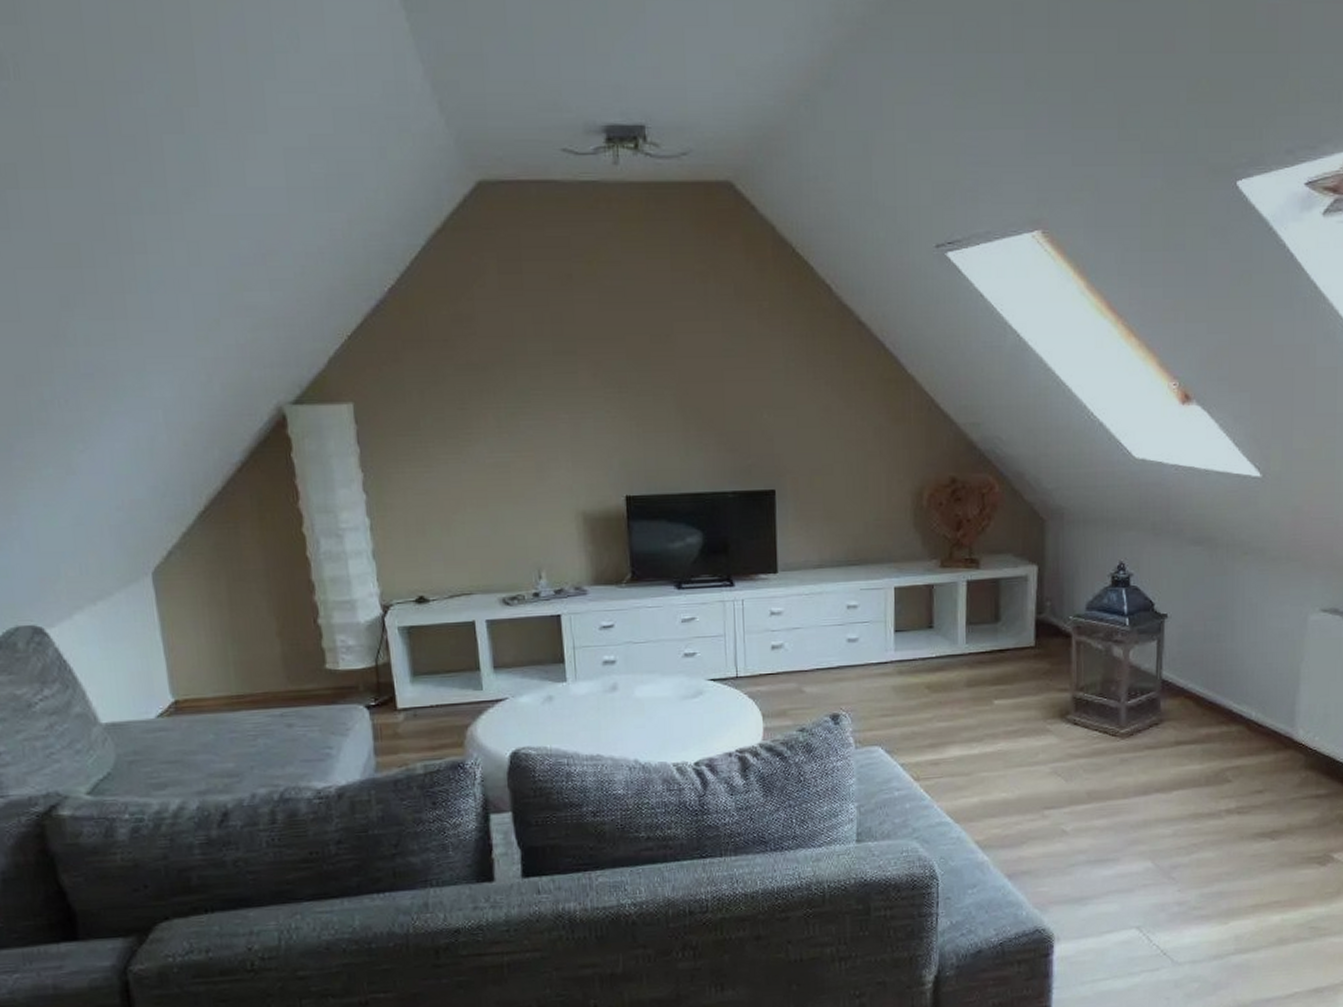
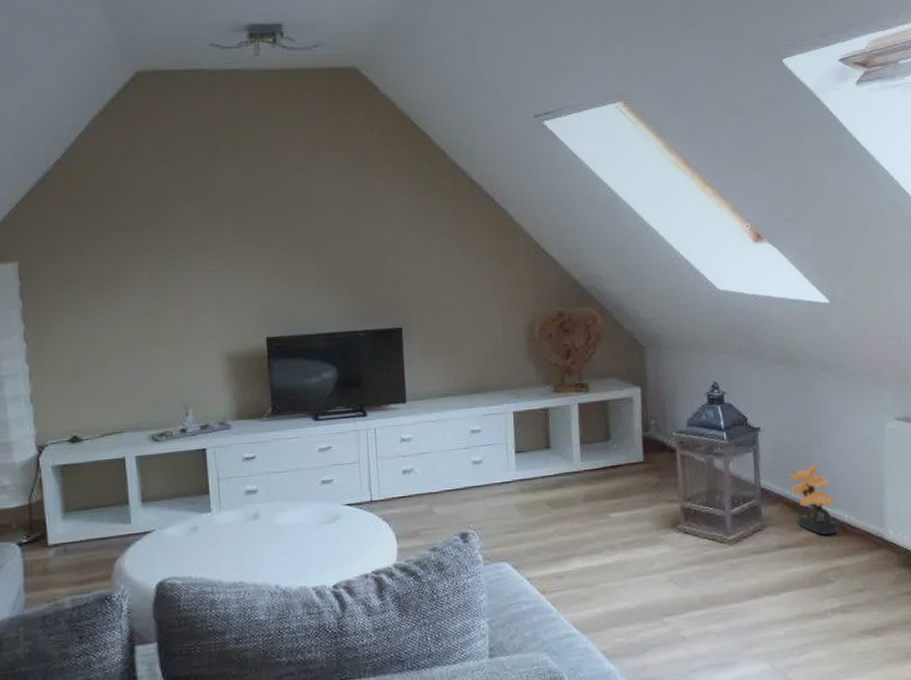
potted plant: none [1194,658,1243,733] -> present [788,466,838,536]

